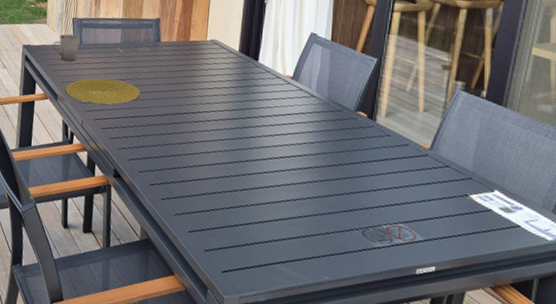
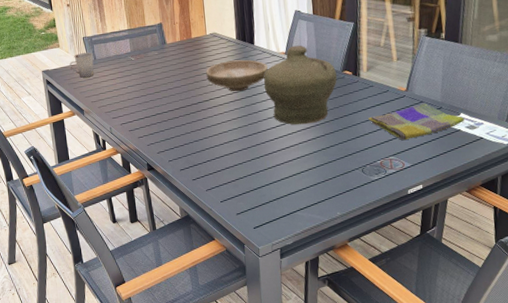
plate: present [65,78,140,104] -> none [89,85,157,111]
bowl: none [198,73,269,111] -> present [206,59,268,92]
jar: none [261,71,349,164] -> present [263,45,338,125]
dish towel: none [379,167,500,208] -> present [368,103,465,141]

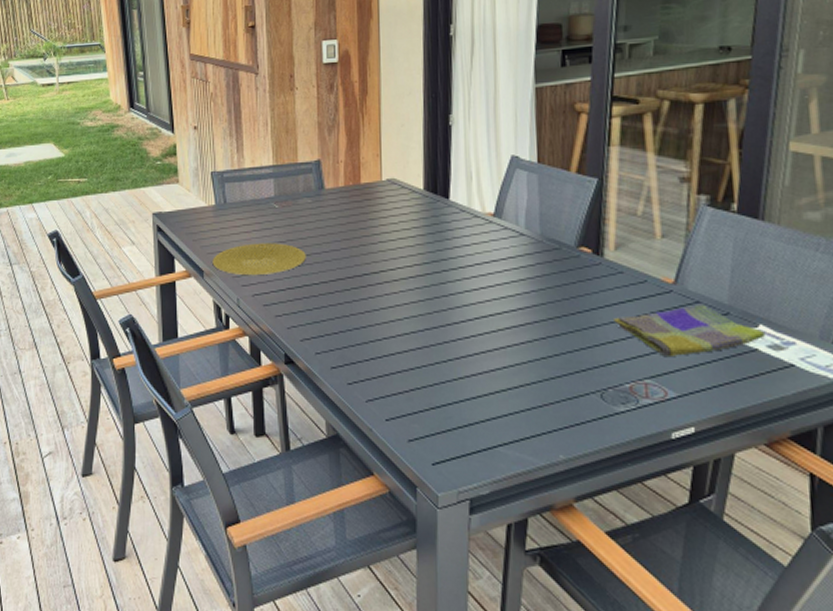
cup: present [69,52,94,78] -> none [190,193,222,227]
plate: none [89,85,157,111] -> present [212,243,306,275]
bowl: present [206,59,268,92] -> none [377,219,467,264]
jar: present [263,45,338,125] -> none [459,204,570,320]

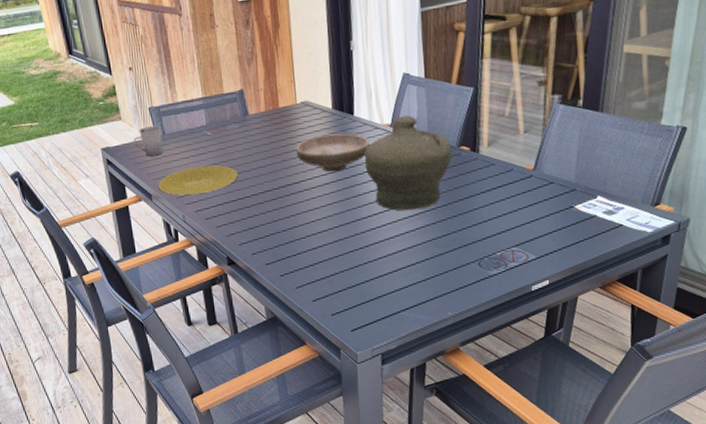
cup: none [190,193,222,227] -> present [133,126,163,156]
bowl: none [377,219,467,264] -> present [296,133,370,172]
jar: none [459,204,570,320] -> present [364,115,453,211]
dish towel: present [614,304,766,358] -> none [488,184,603,229]

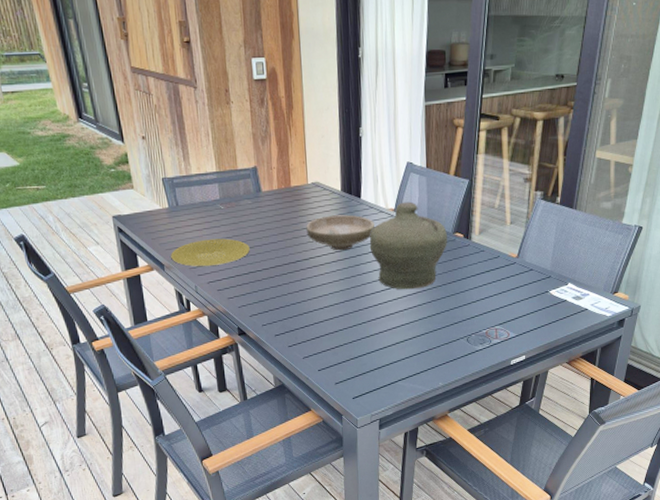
cup: present [133,126,163,156] -> none [146,197,176,227]

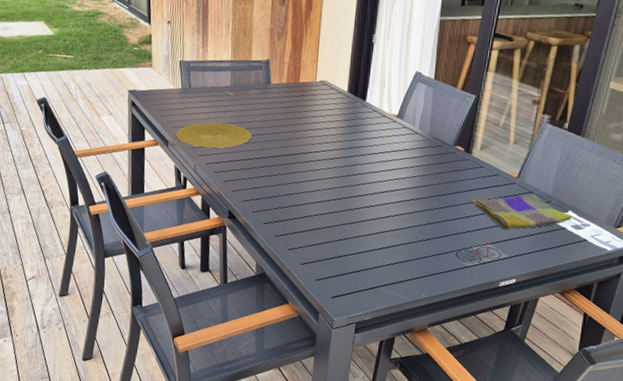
bowl: present [306,215,375,251] -> none [308,114,376,150]
jar: present [369,201,448,290] -> none [368,109,449,196]
dish towel: none [477,271,572,310] -> present [472,193,572,230]

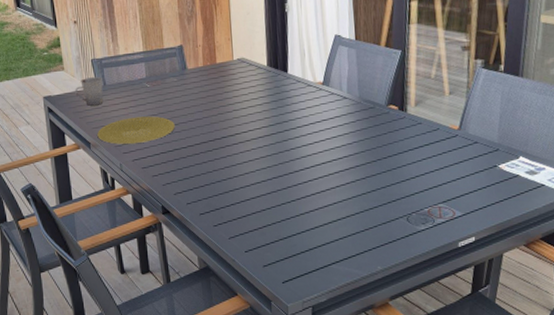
cup: none [160,78,188,106] -> present [75,77,104,106]
dish towel: present [472,193,572,230] -> none [415,143,525,186]

